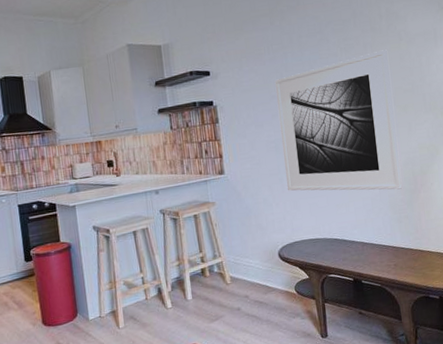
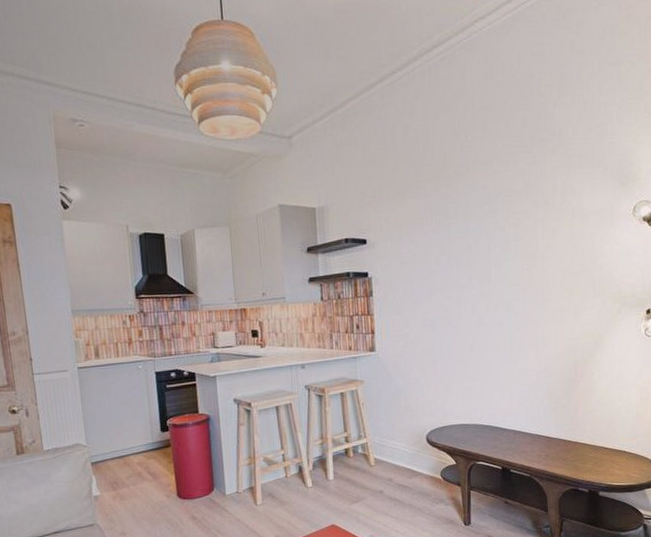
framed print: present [274,49,403,191] -> none [435,226,562,378]

